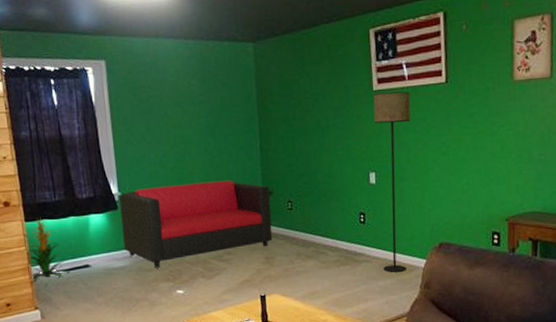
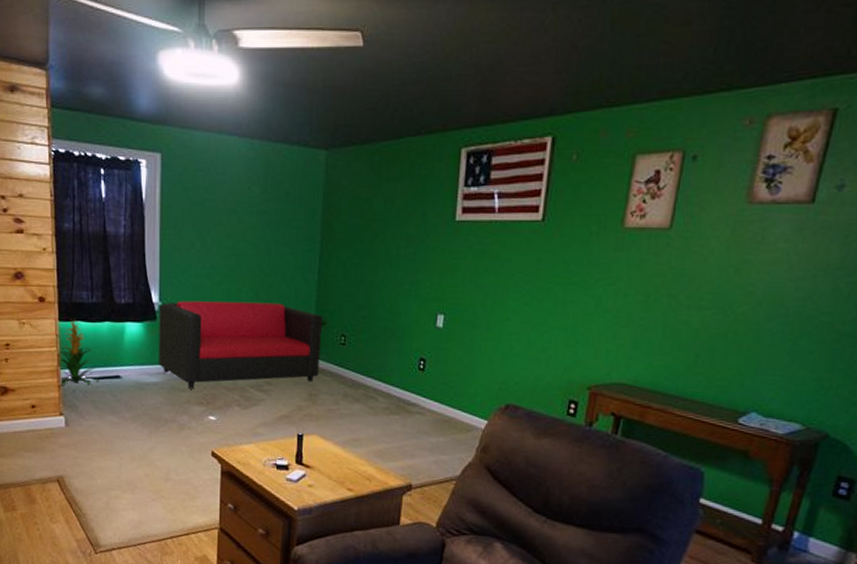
floor lamp: present [373,91,411,273] -> none [437,224,498,430]

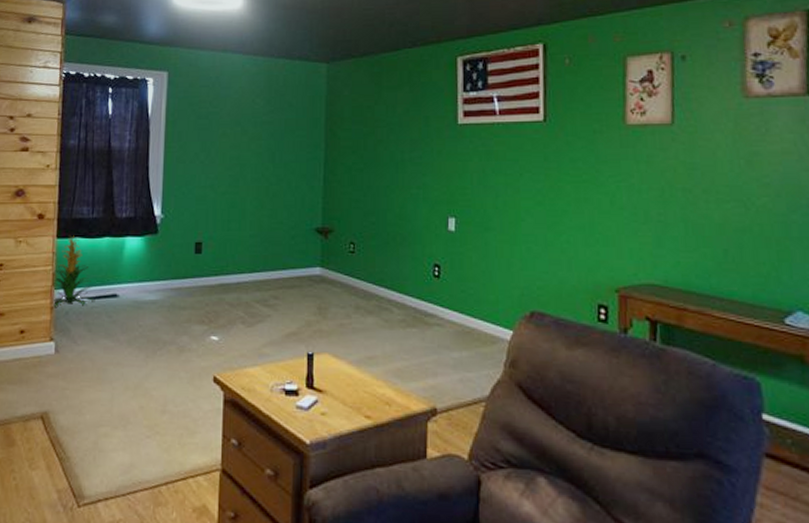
sofa: present [159,300,323,389] -> none [159,211,330,306]

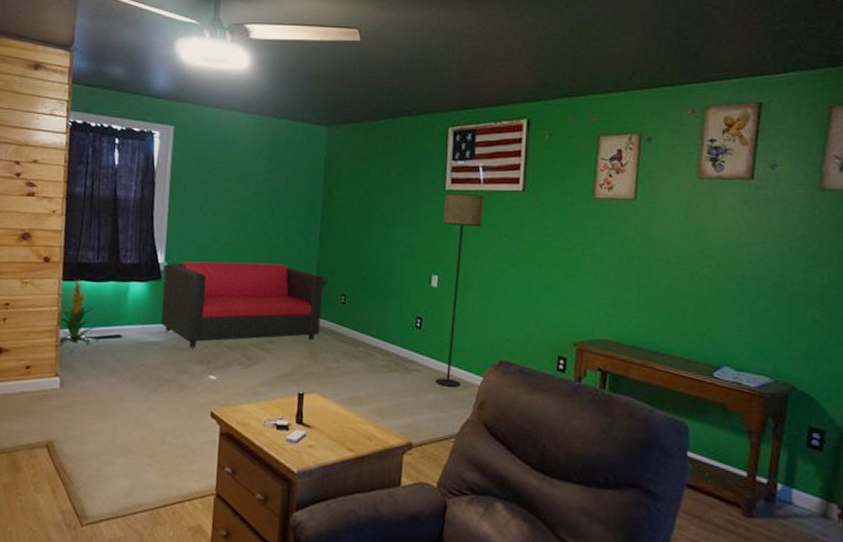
sofa: none [159,211,330,306] -> present [161,261,324,348]
floor lamp: none [457,126,501,343] -> present [435,193,484,387]

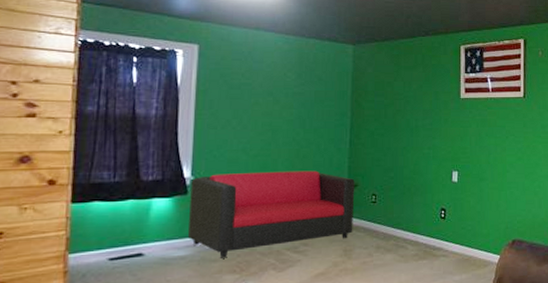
indoor plant: present [58,278,100,345] -> none [67,200,117,271]
floor lamp: present [435,193,484,387] -> none [460,100,493,267]

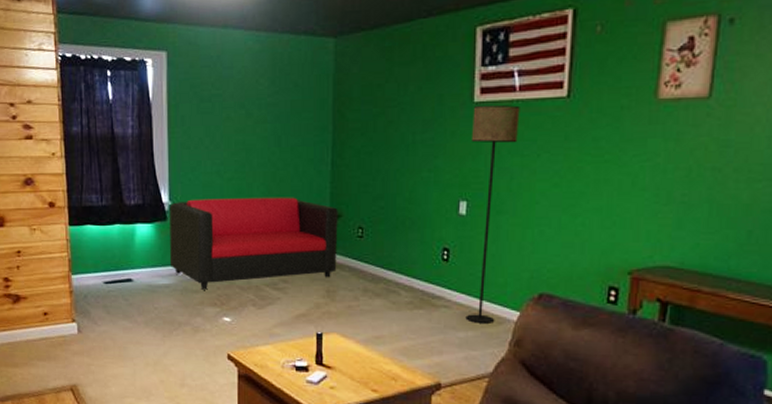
floor lamp: none [460,100,493,267] -> present [465,104,520,323]

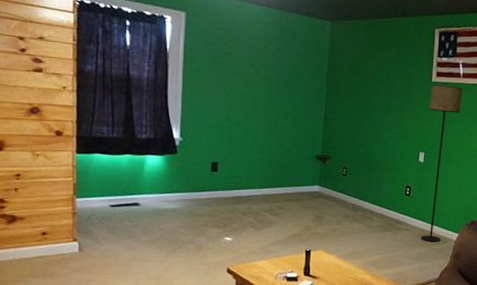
sofa: present [169,197,338,290] -> none [178,137,328,214]

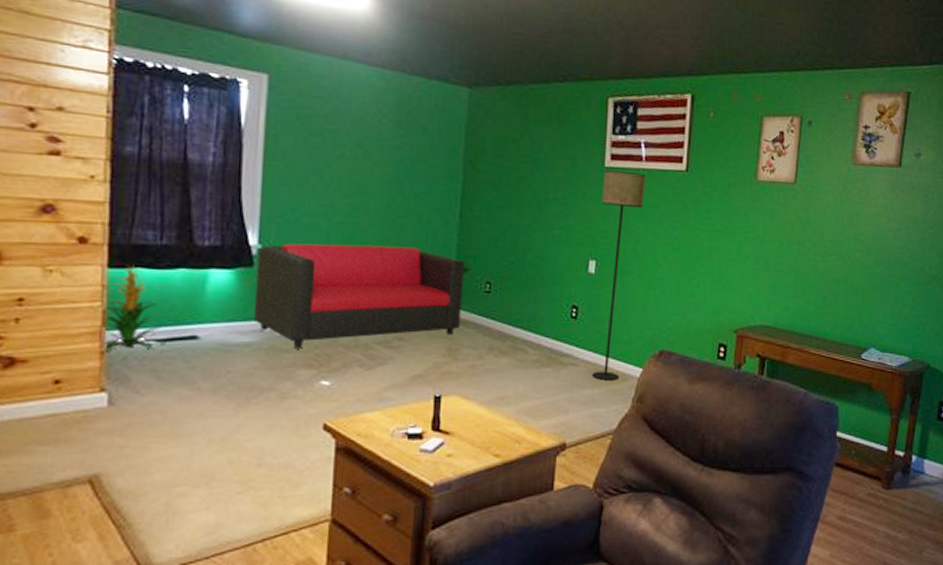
indoor plant: none [74,151,118,213] -> present [103,265,166,351]
sofa: none [178,137,328,214] -> present [254,243,465,349]

